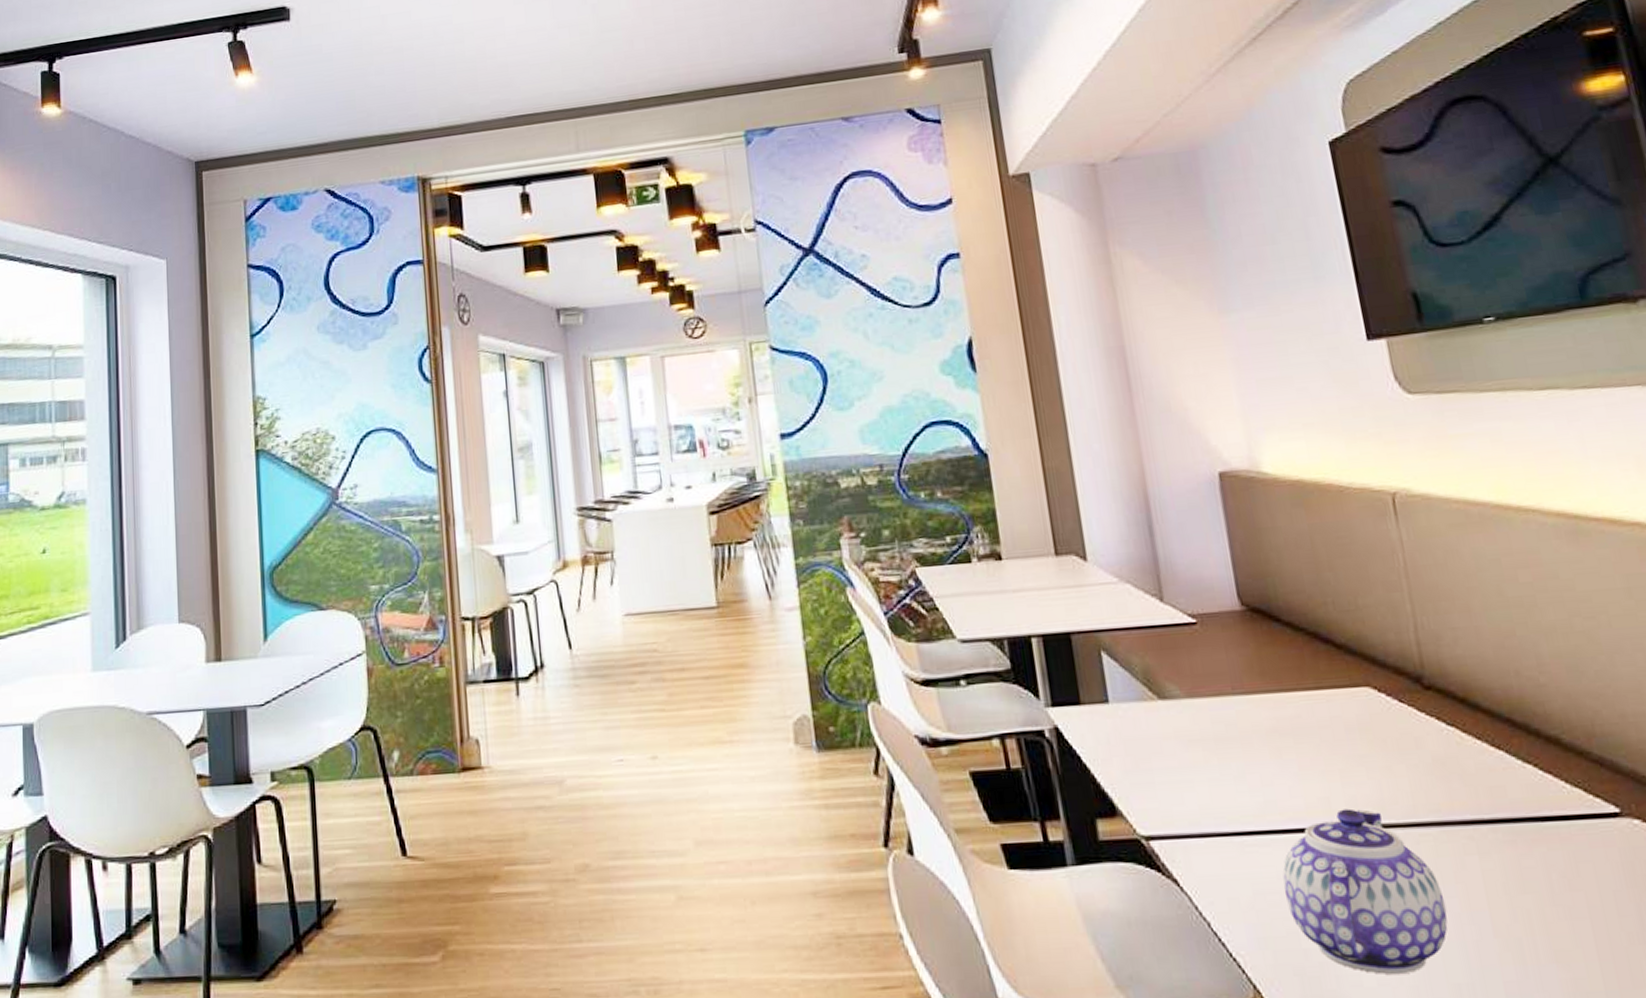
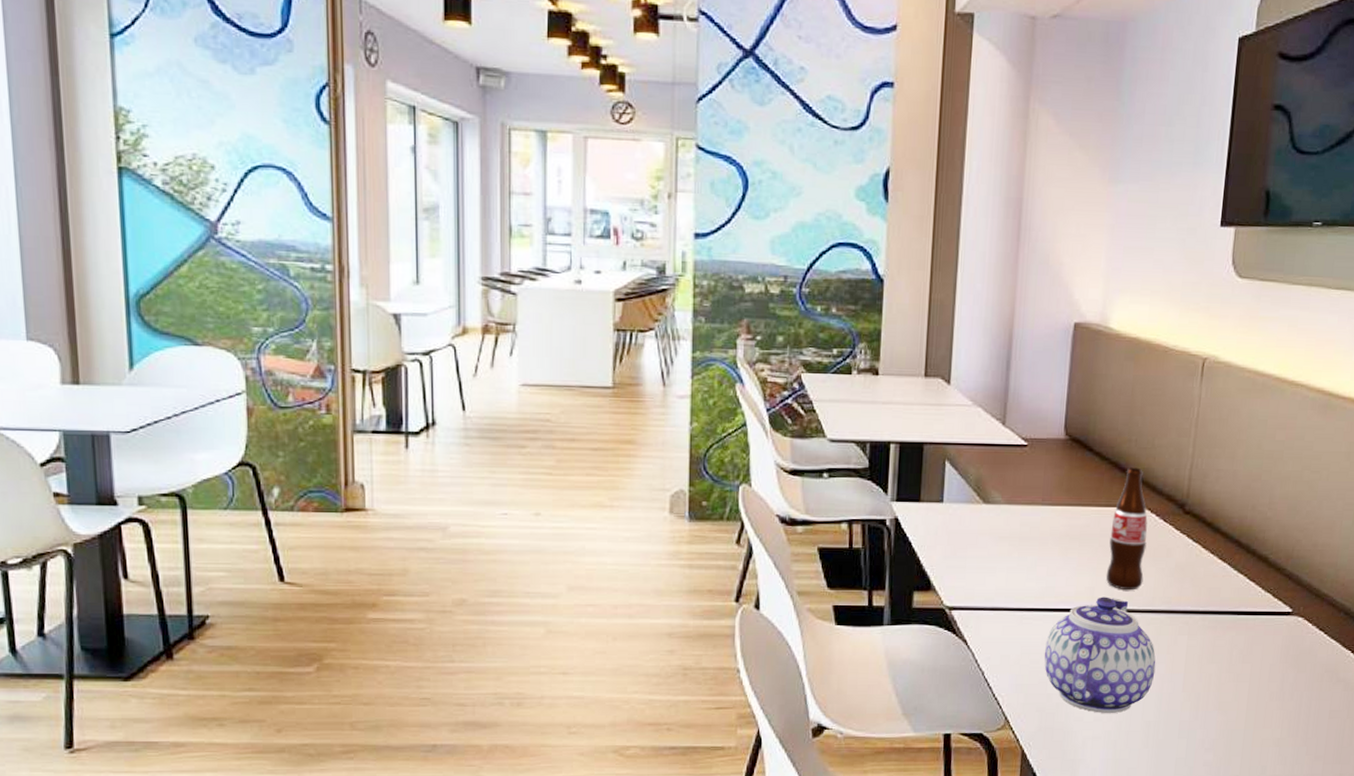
bottle: none [1329,636,1394,798] -> present [1106,467,1148,591]

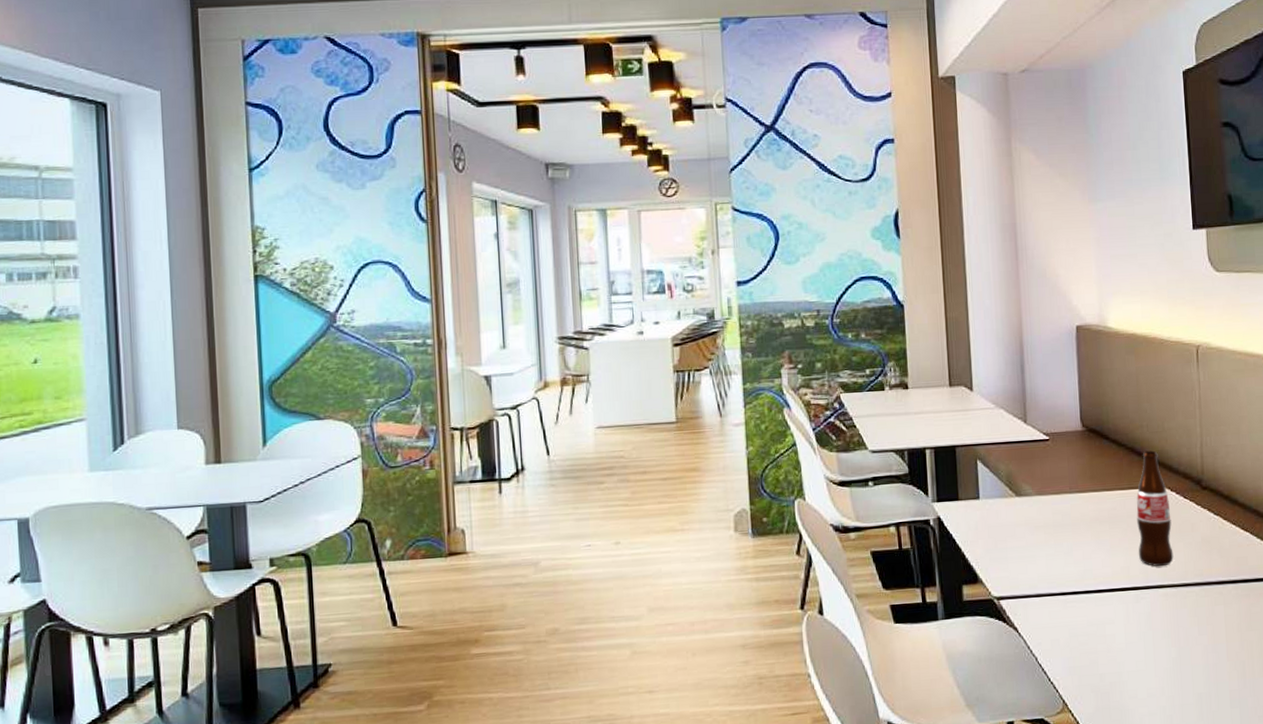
teapot: present [1044,597,1156,714] -> none [1091,574,1199,689]

